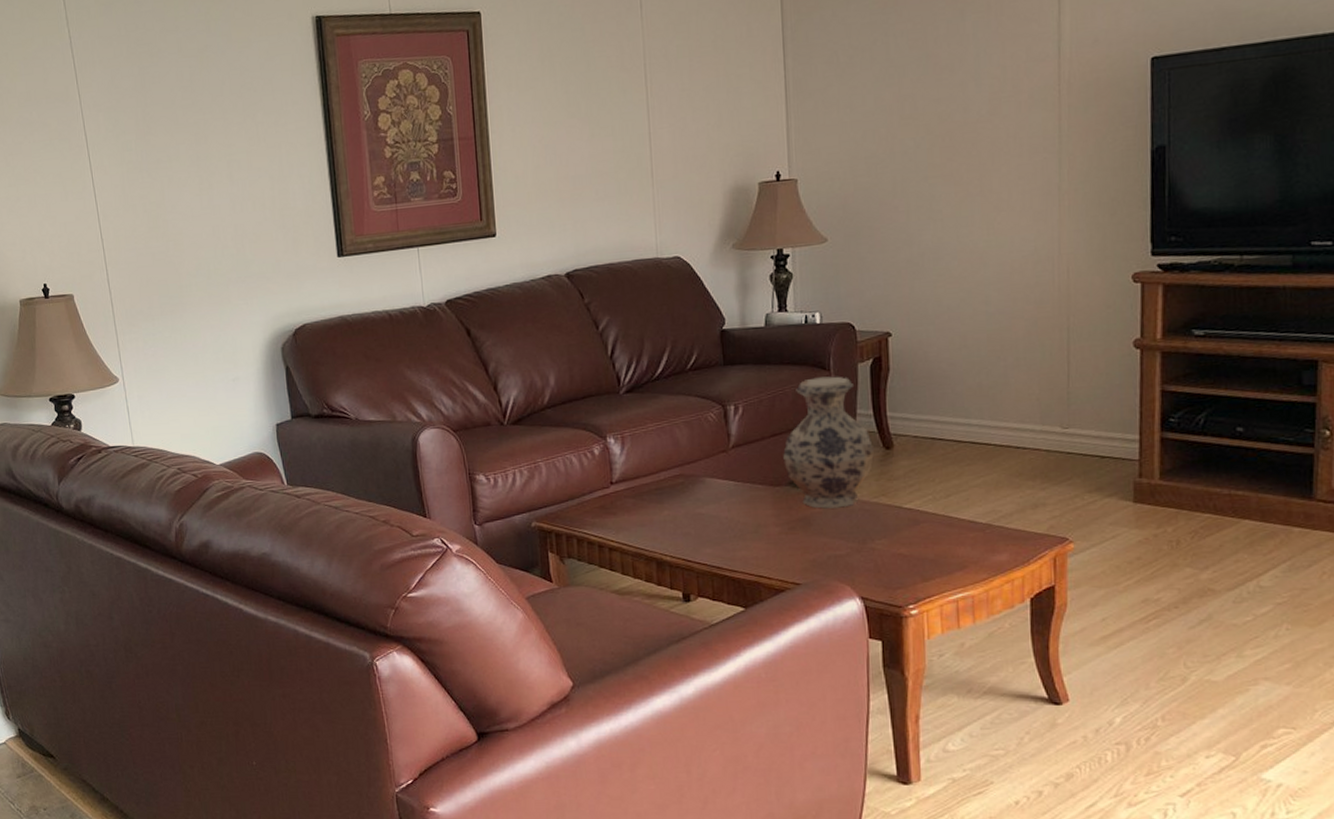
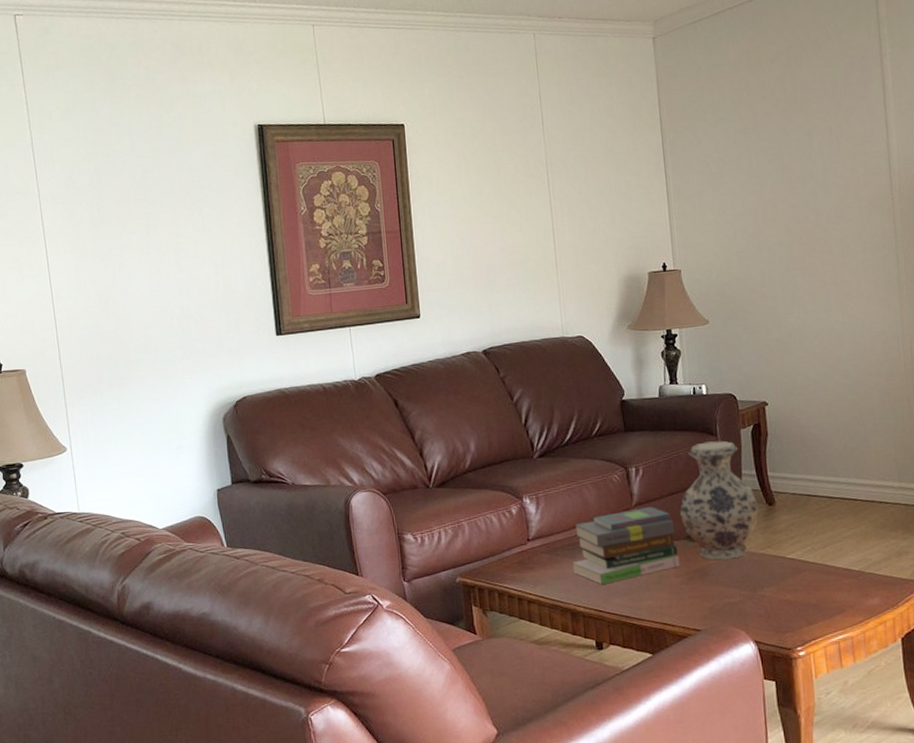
books: none [658,449,781,532] -> present [571,507,680,584]

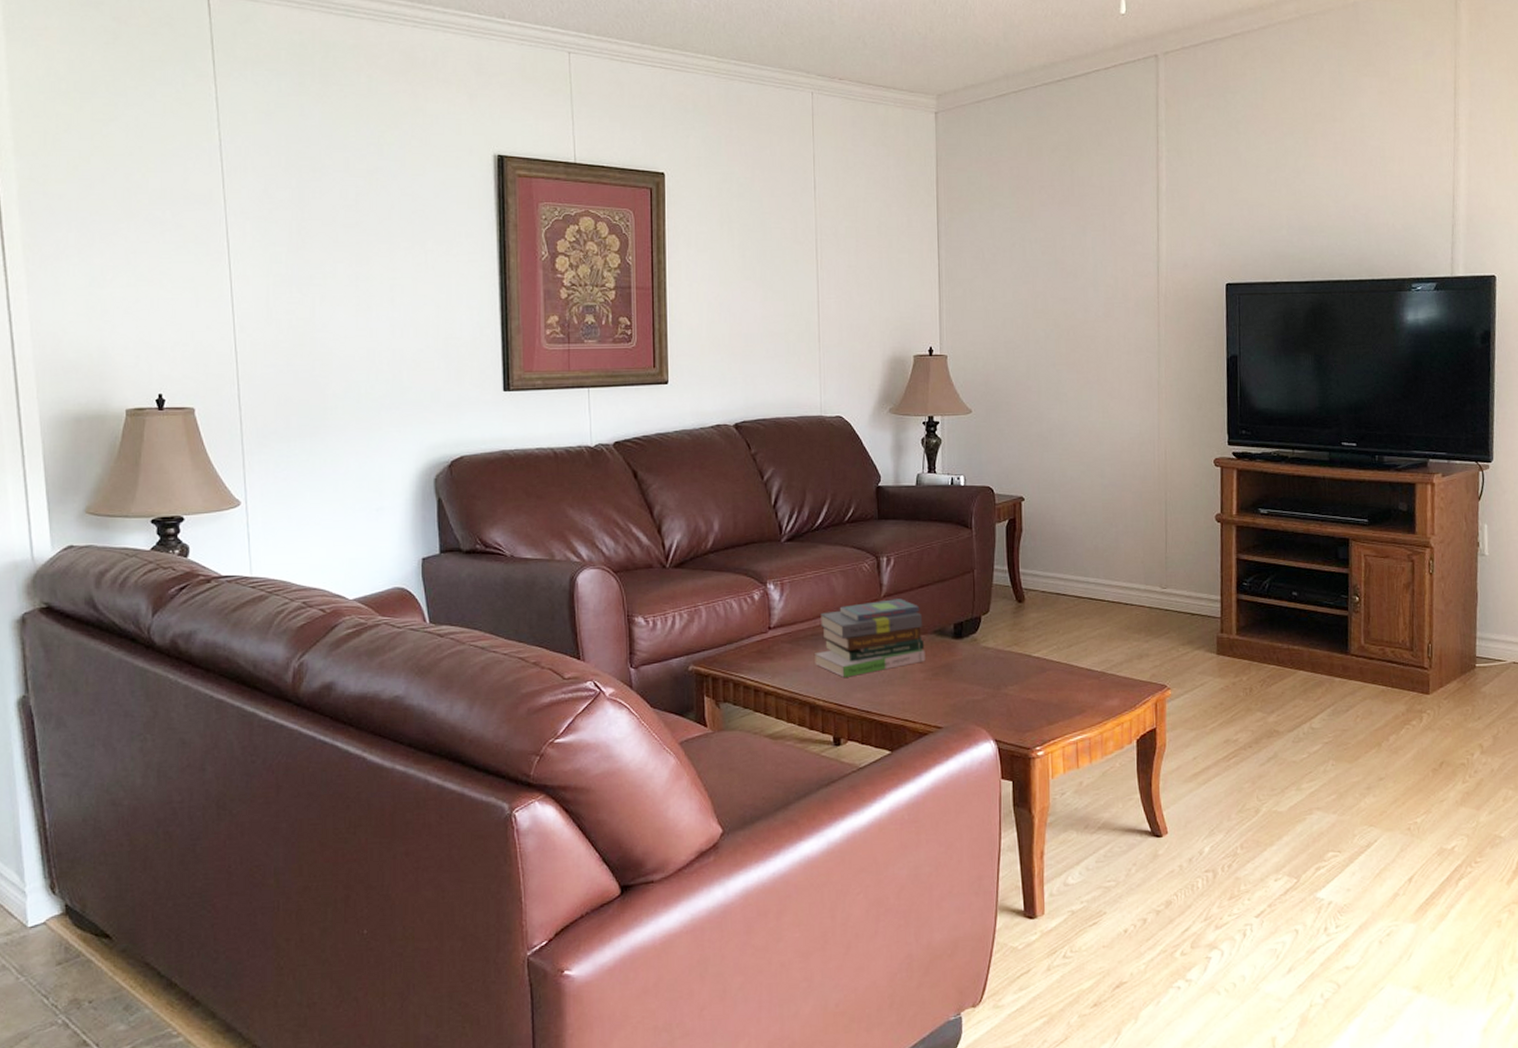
vase: present [680,441,759,560] -> none [929,534,1008,656]

